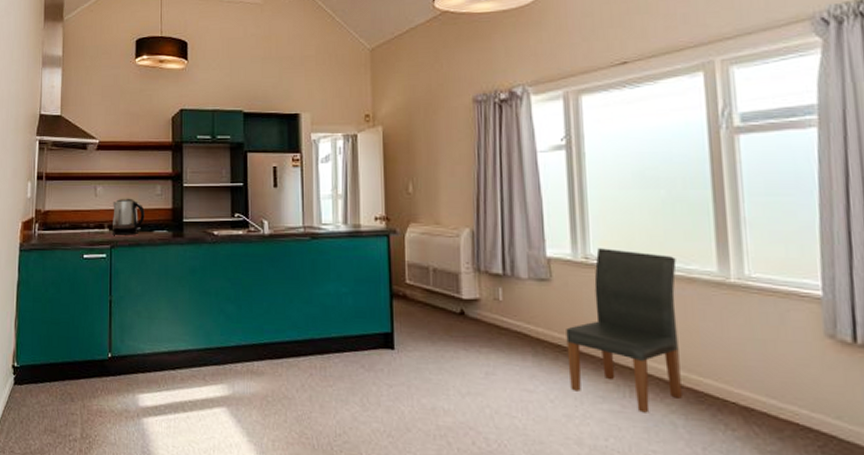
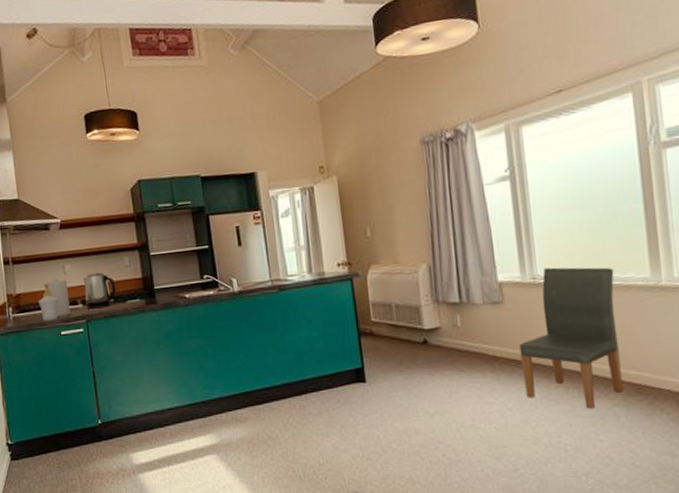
soap bottle: none [65,203,86,243] -> present [38,283,59,322]
paper towel holder: none [74,199,96,240] -> present [44,278,71,317]

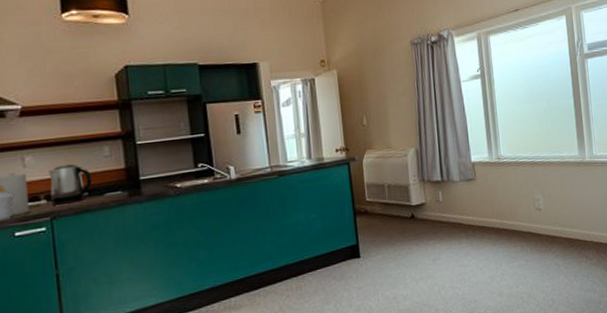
dining chair: present [519,267,623,409] -> none [487,148,561,262]

